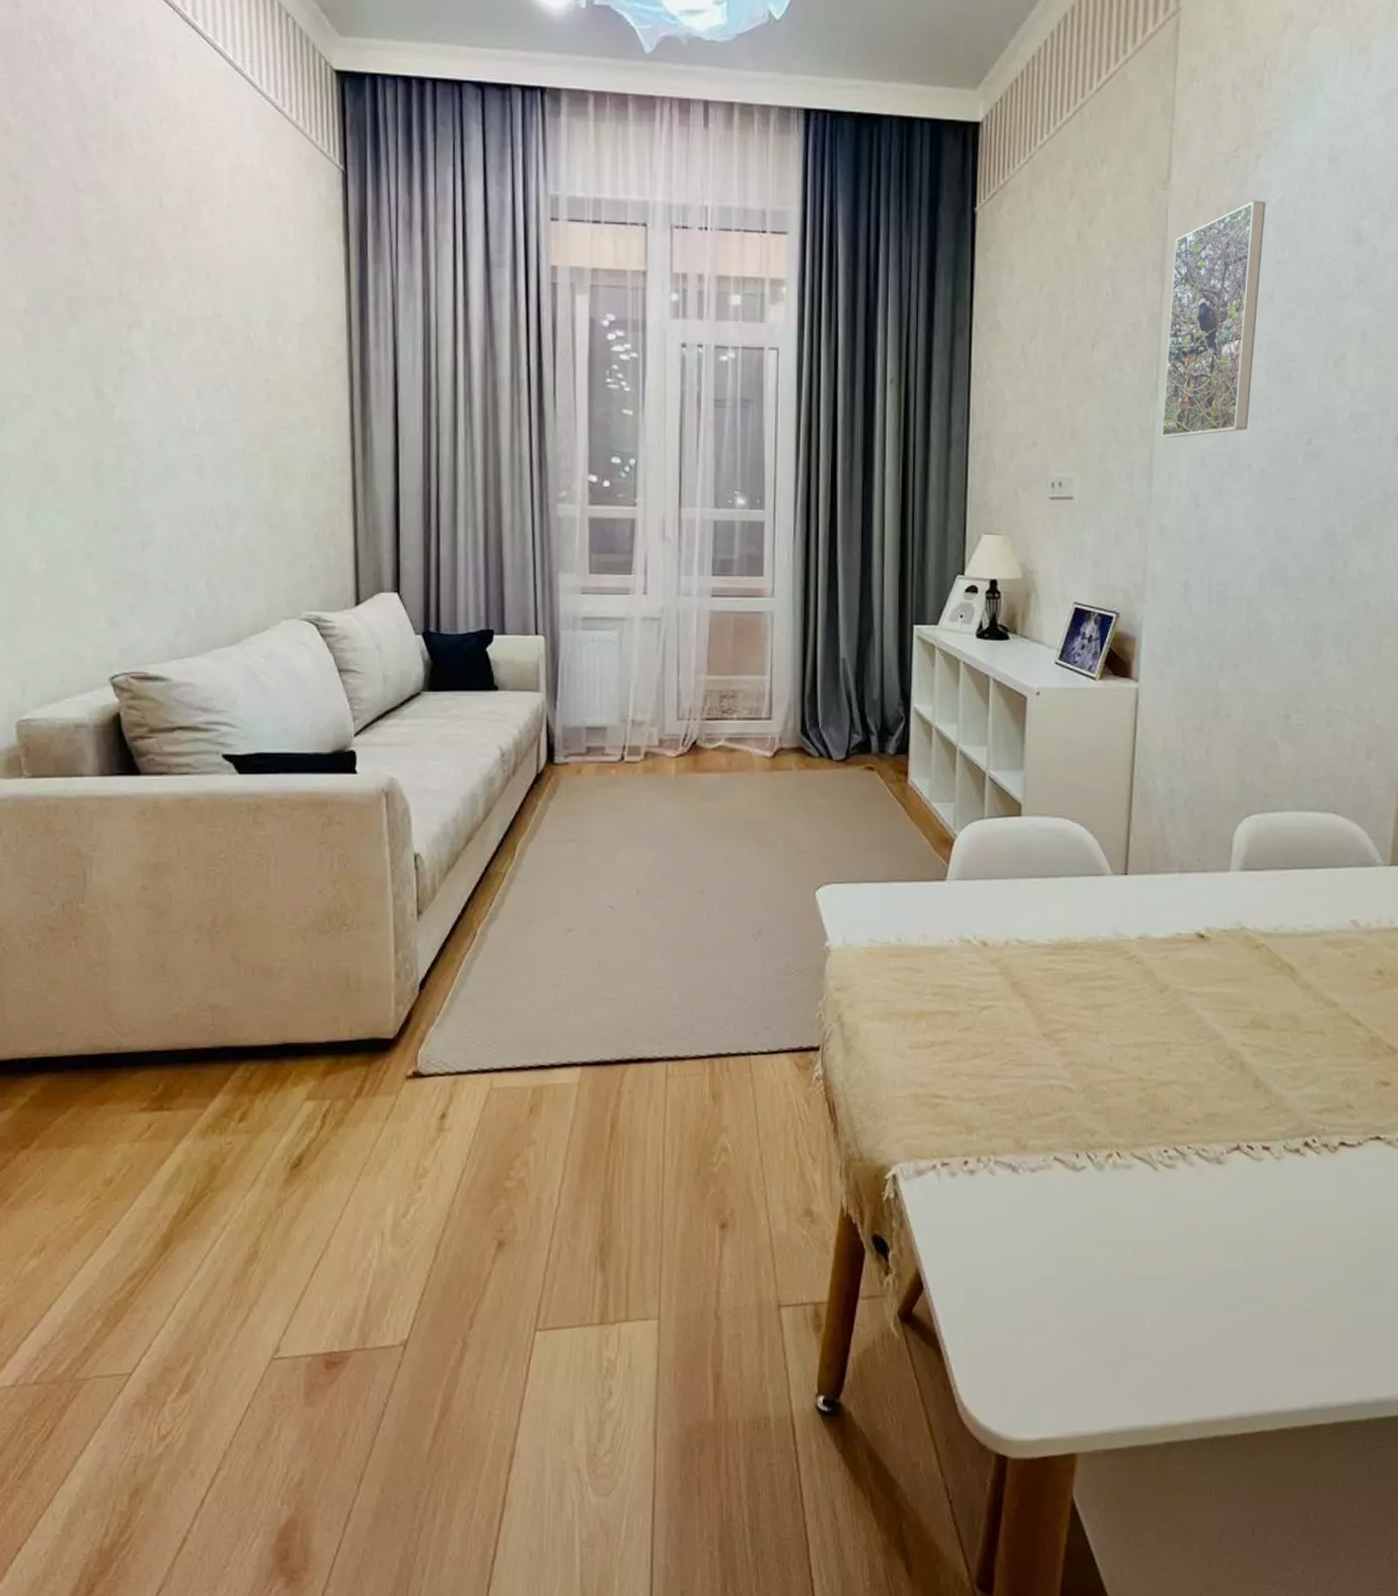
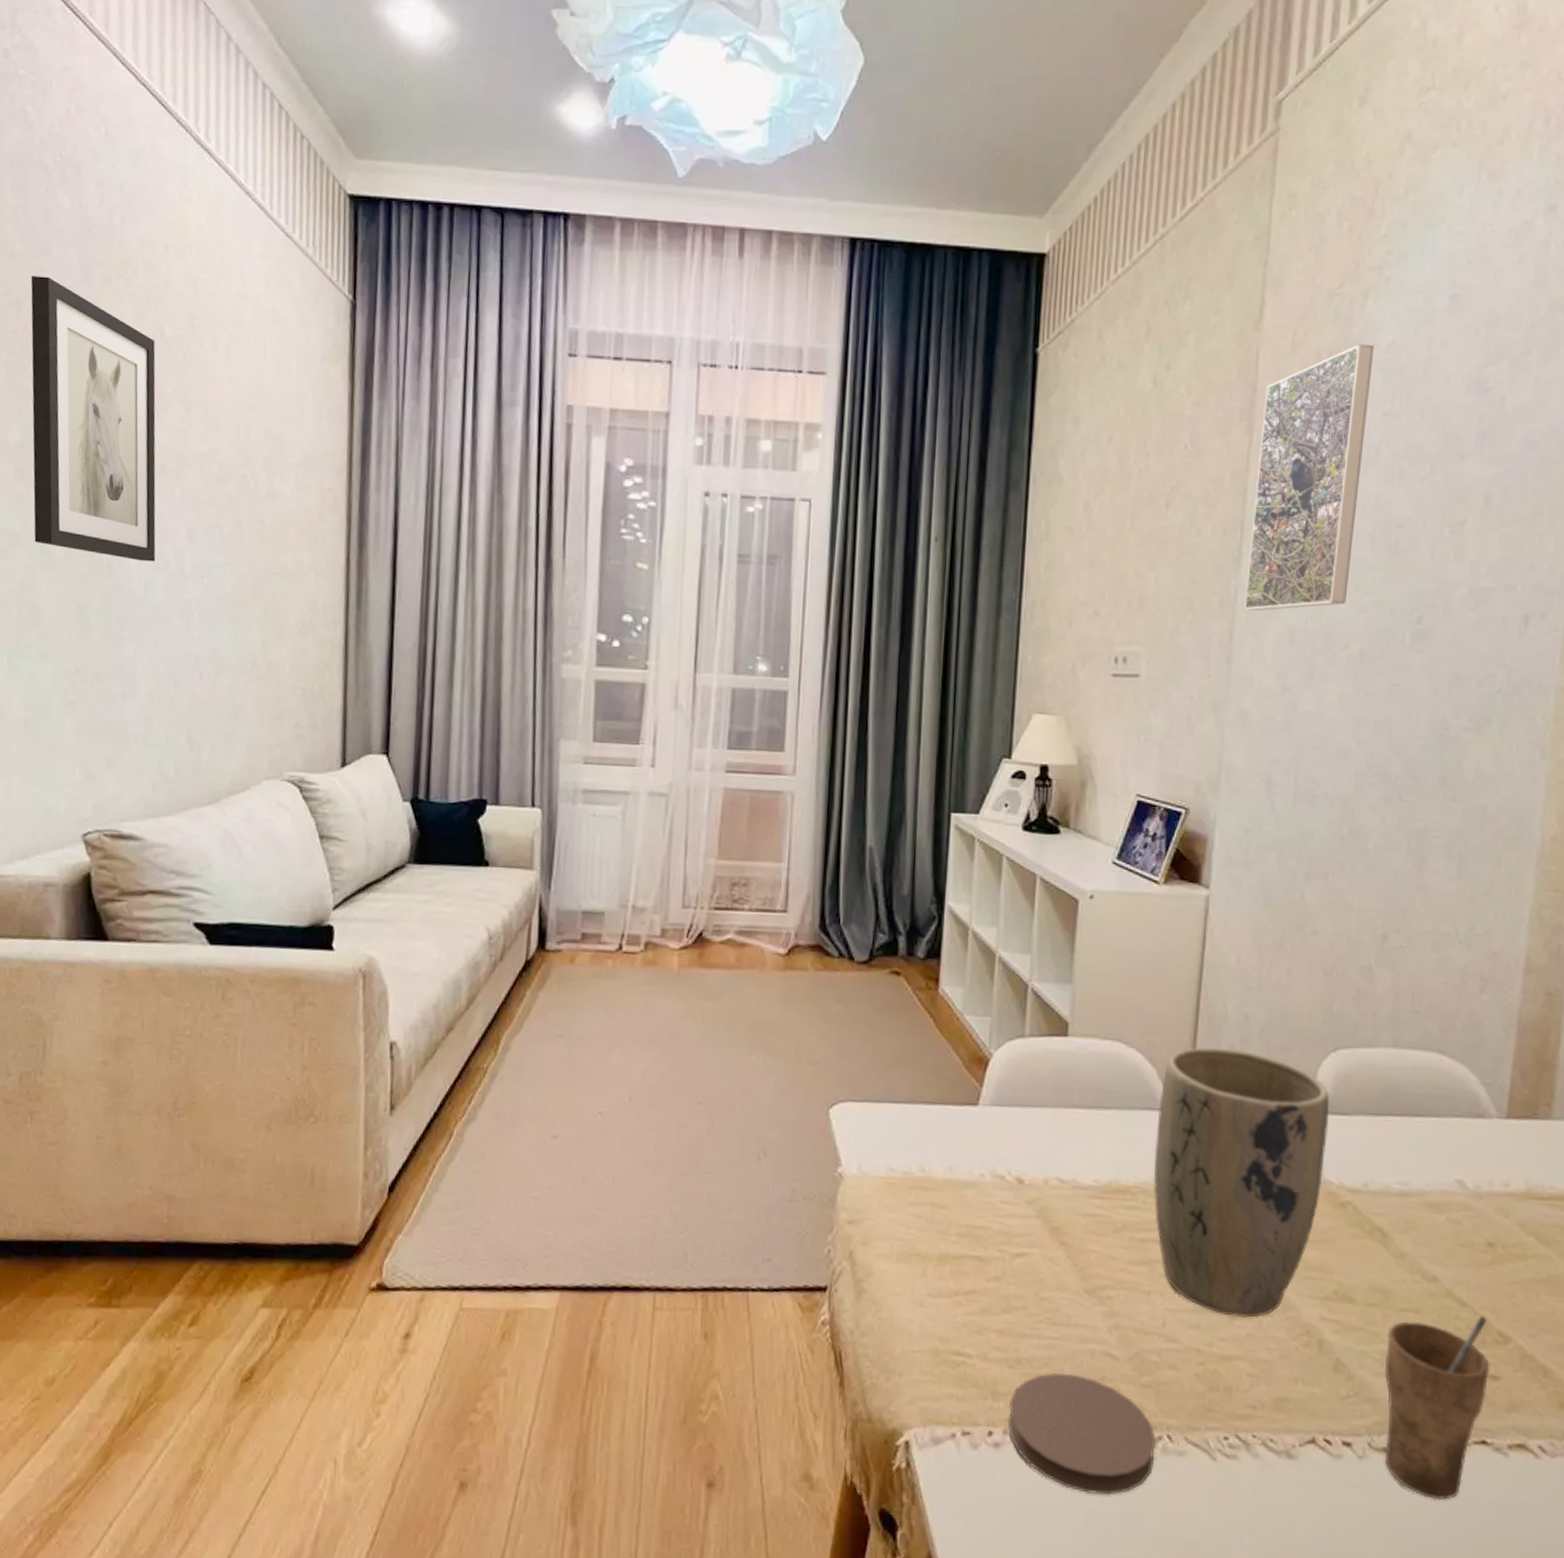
wall art: none [27,149,167,420] -> present [30,276,156,562]
coaster: none [980,1106,1107,1207] -> present [1007,1373,1156,1495]
plant pot: none [1098,819,1245,1048] -> present [1153,1046,1329,1318]
cup: none [1295,1033,1382,1189] -> present [1384,1316,1490,1501]

